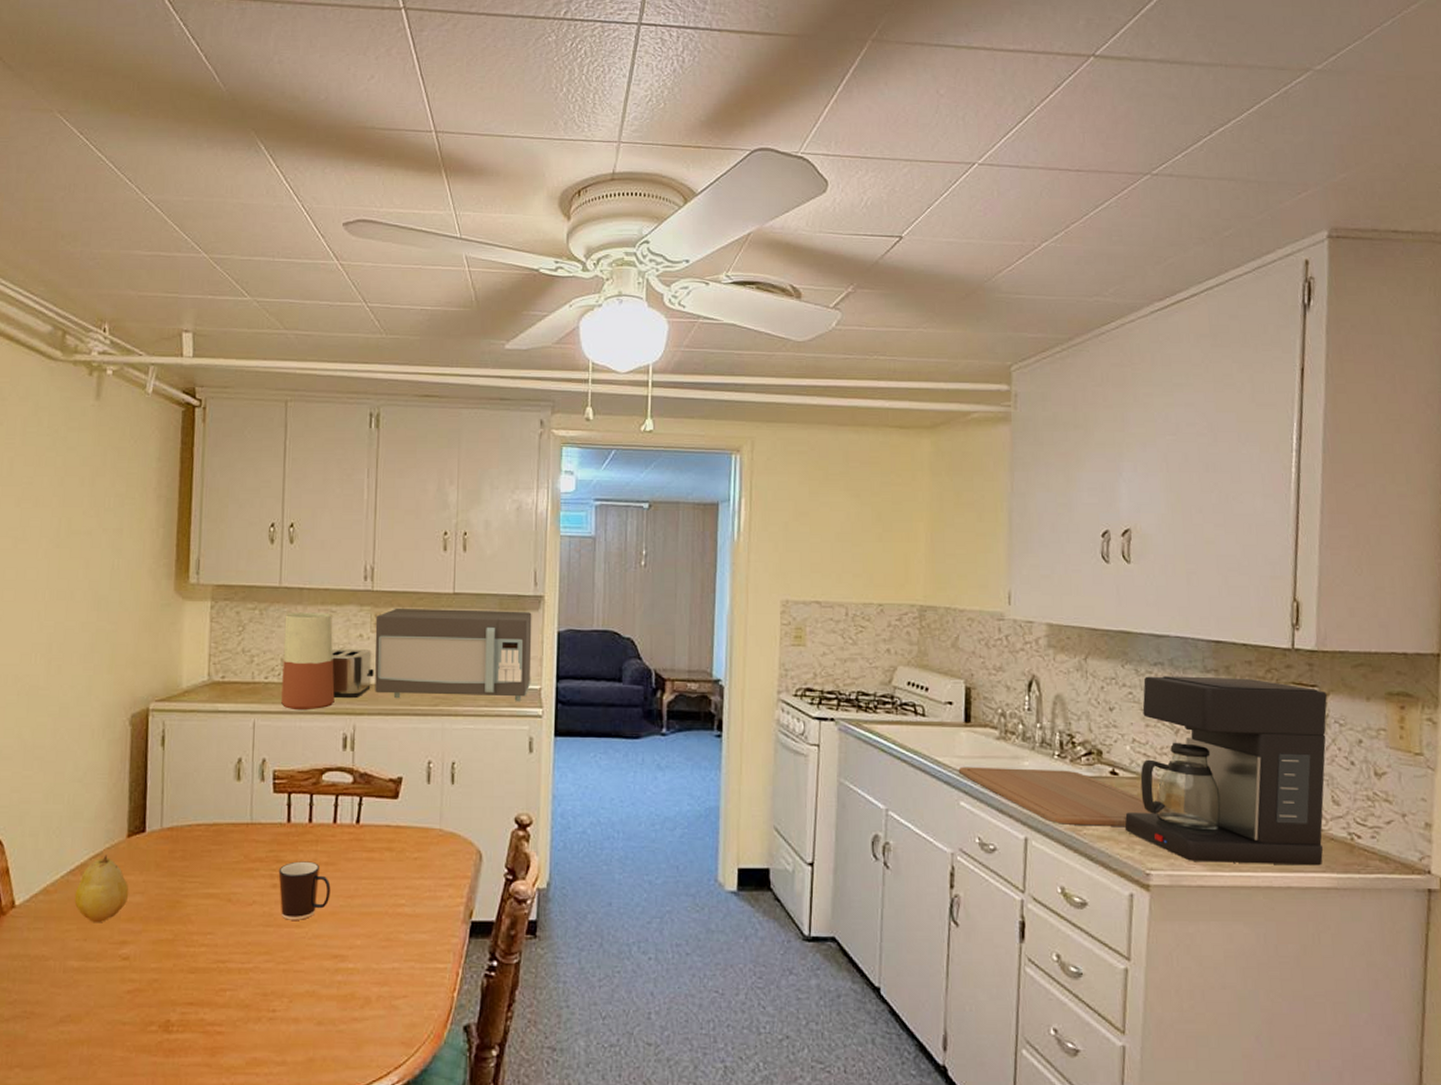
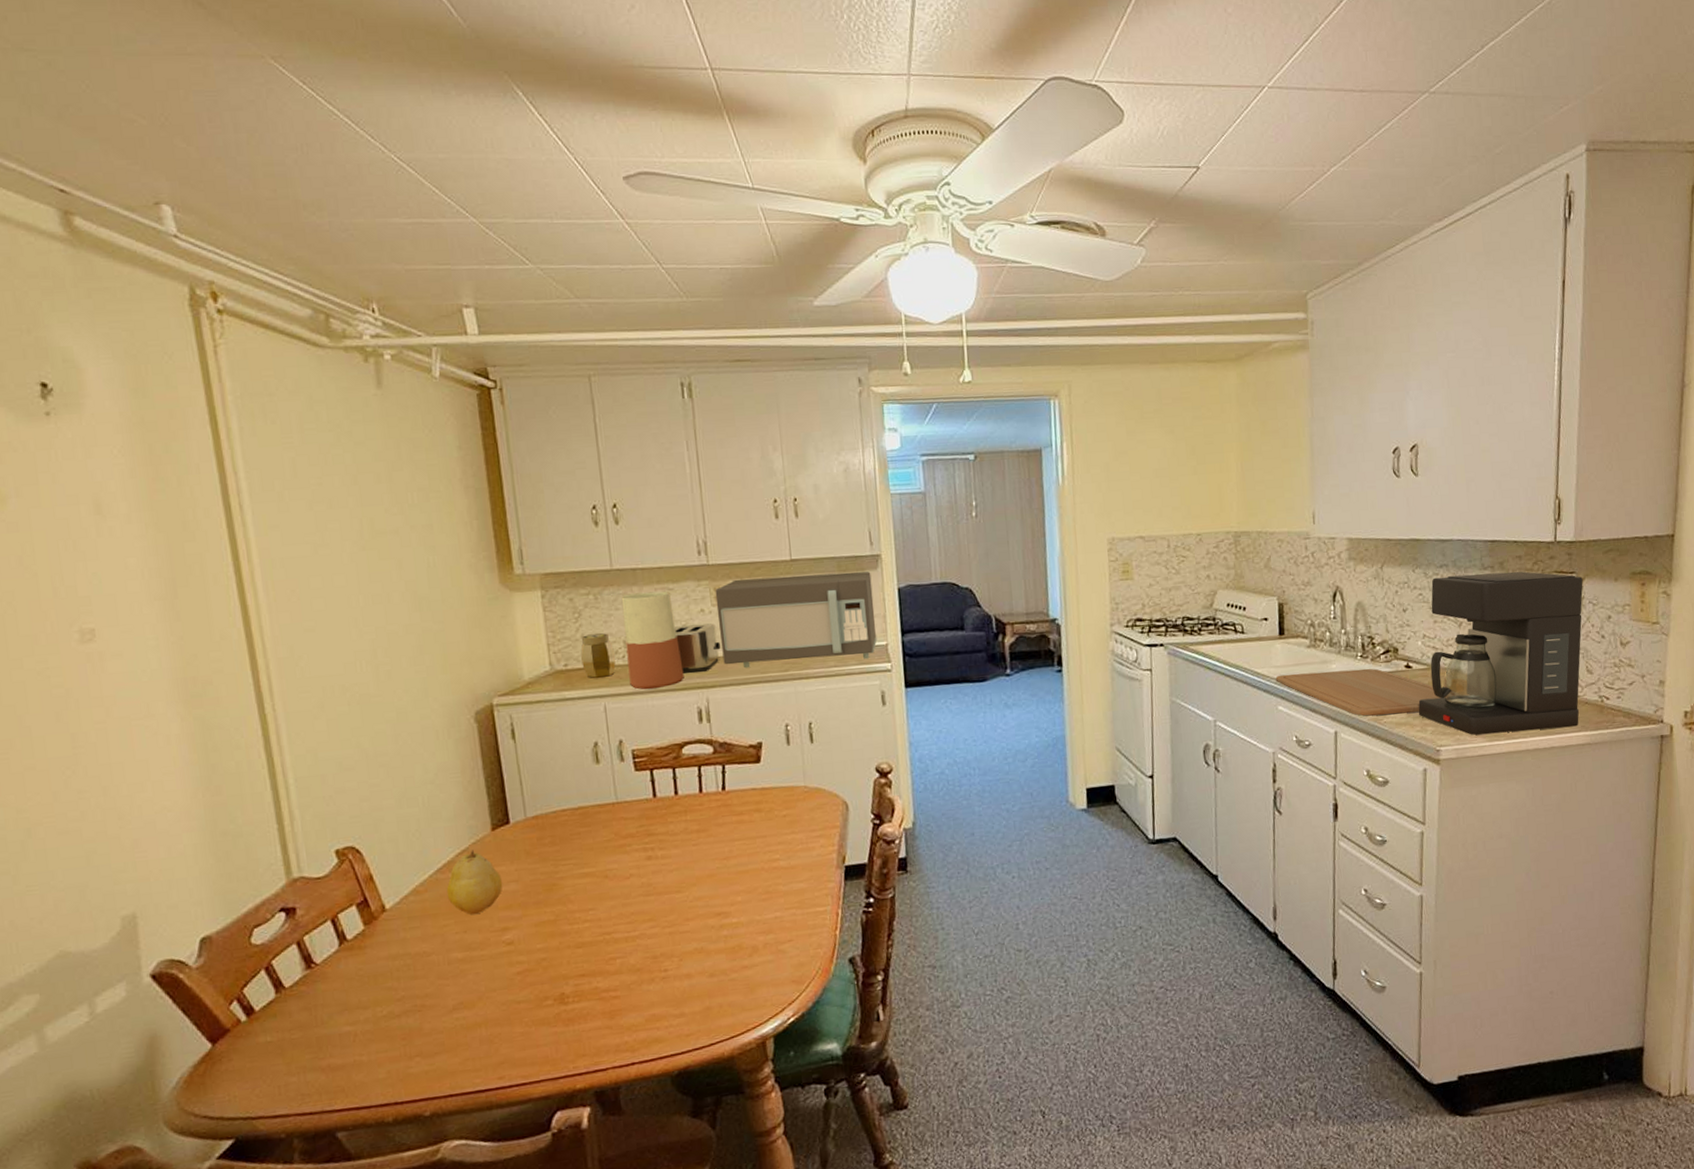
jar: none [238,649,271,694] -> present [580,633,616,679]
mug: present [278,861,331,920] -> none [651,830,706,888]

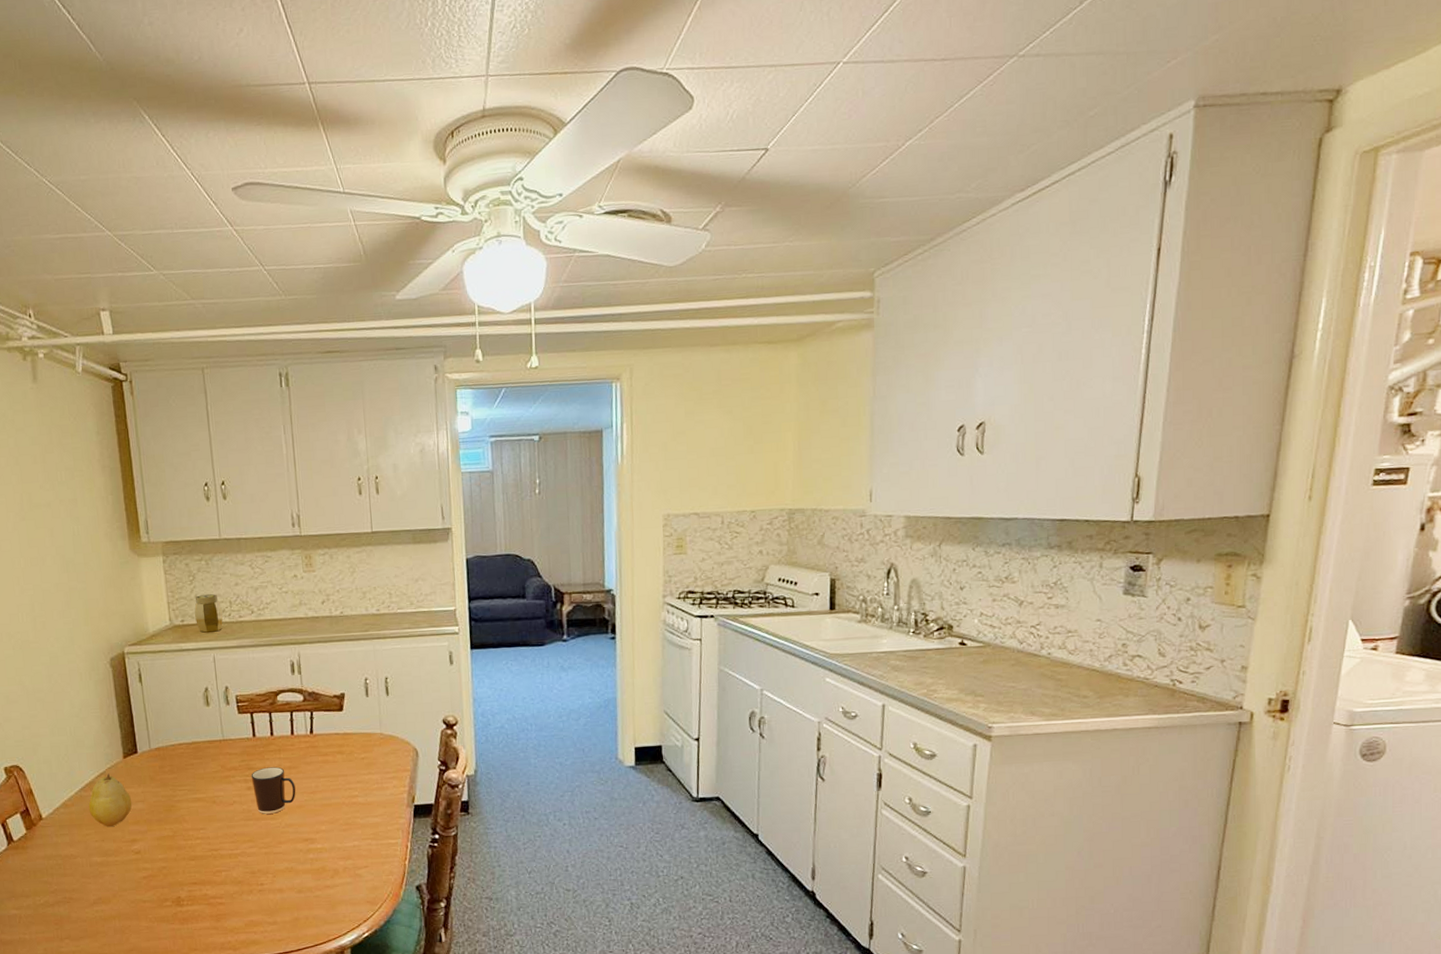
vase: present [621,591,684,690] -> none [228,558,280,644]
mug: none [651,830,706,888] -> present [251,767,296,814]
toaster: present [675,623,721,673] -> none [272,587,310,631]
microwave: present [715,572,877,669] -> none [306,543,447,628]
chopping board: present [1275,668,1440,716] -> none [824,644,995,691]
coffee maker: present [1418,571,1583,735] -> none [971,551,1160,714]

